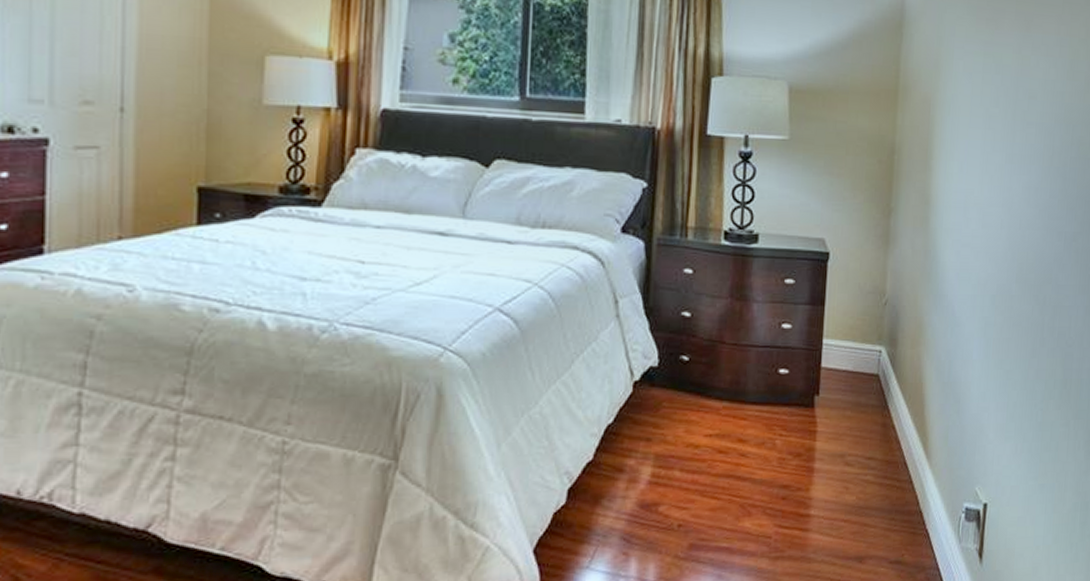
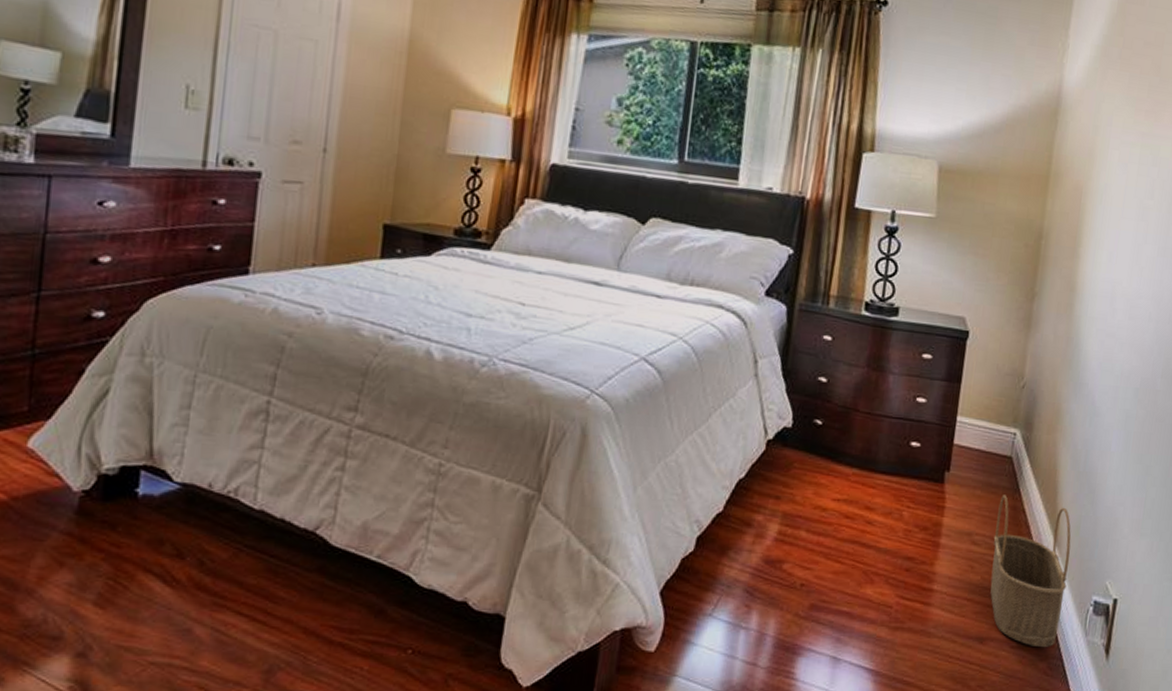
wicker basket: none [865,413,940,560] -> present [990,495,1071,648]

